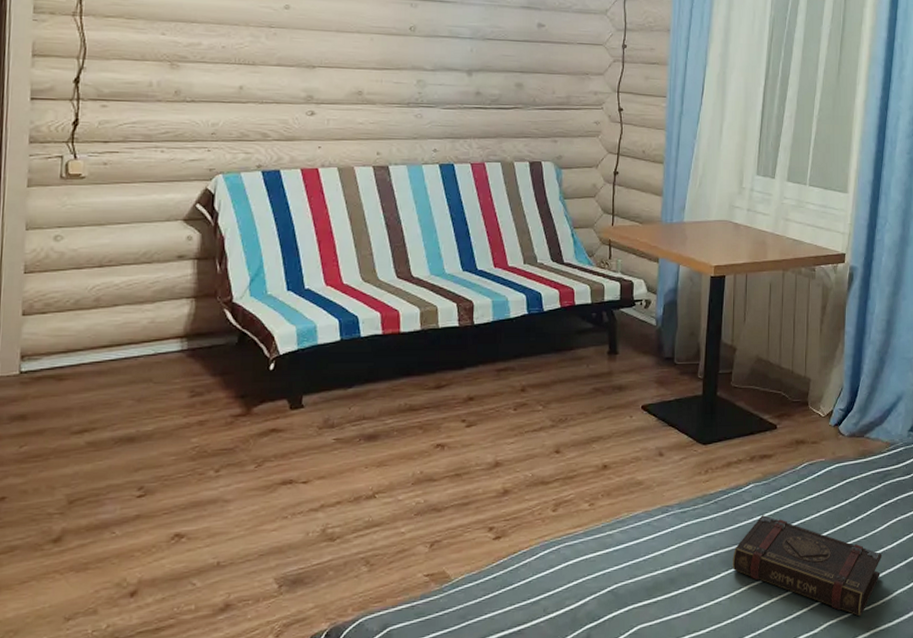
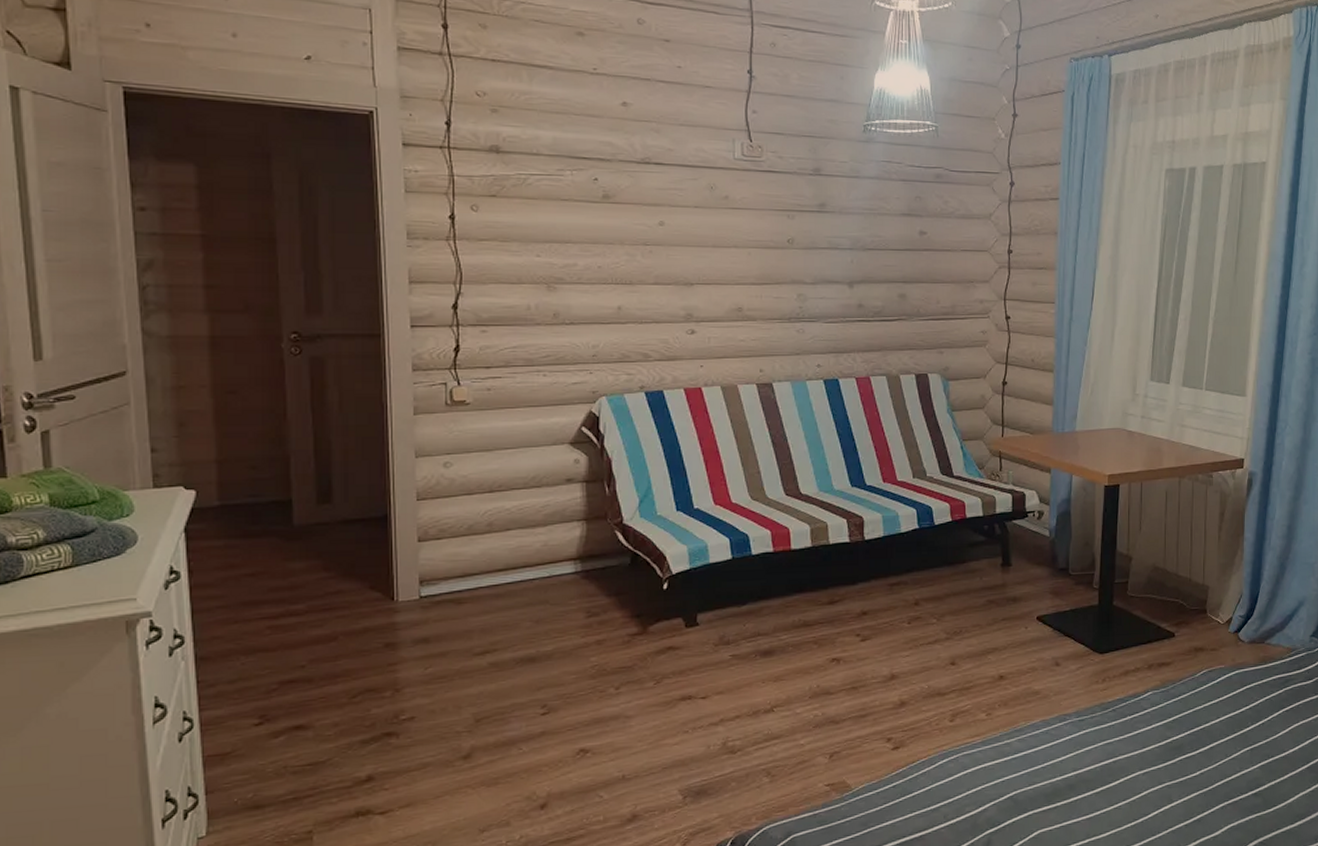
book: present [732,515,883,617] -> none [1132,722,1284,819]

